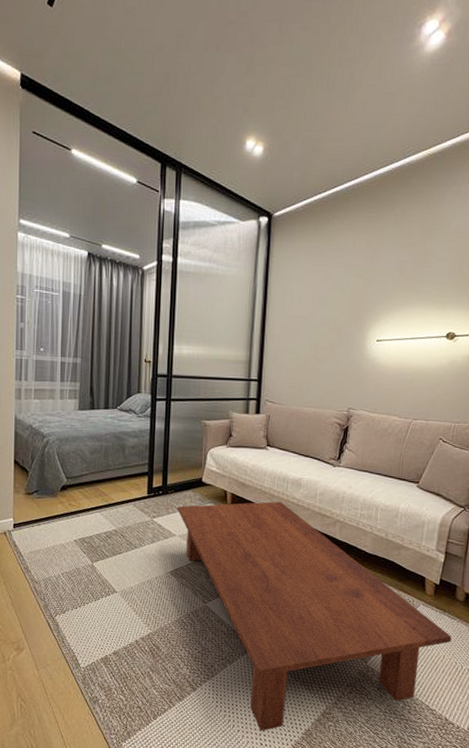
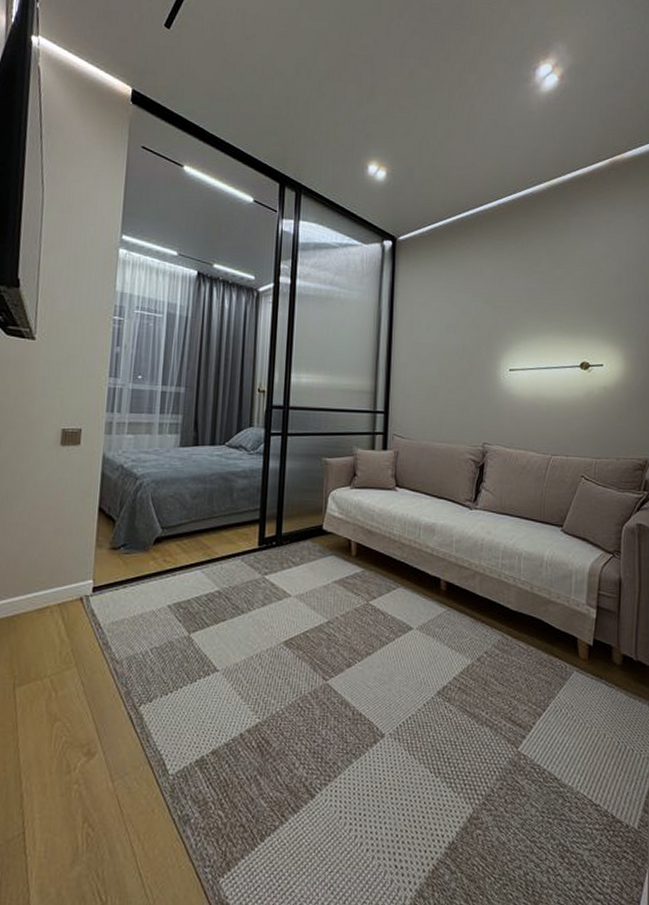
coffee table: present [177,501,452,731] -> none [294,551,611,848]

